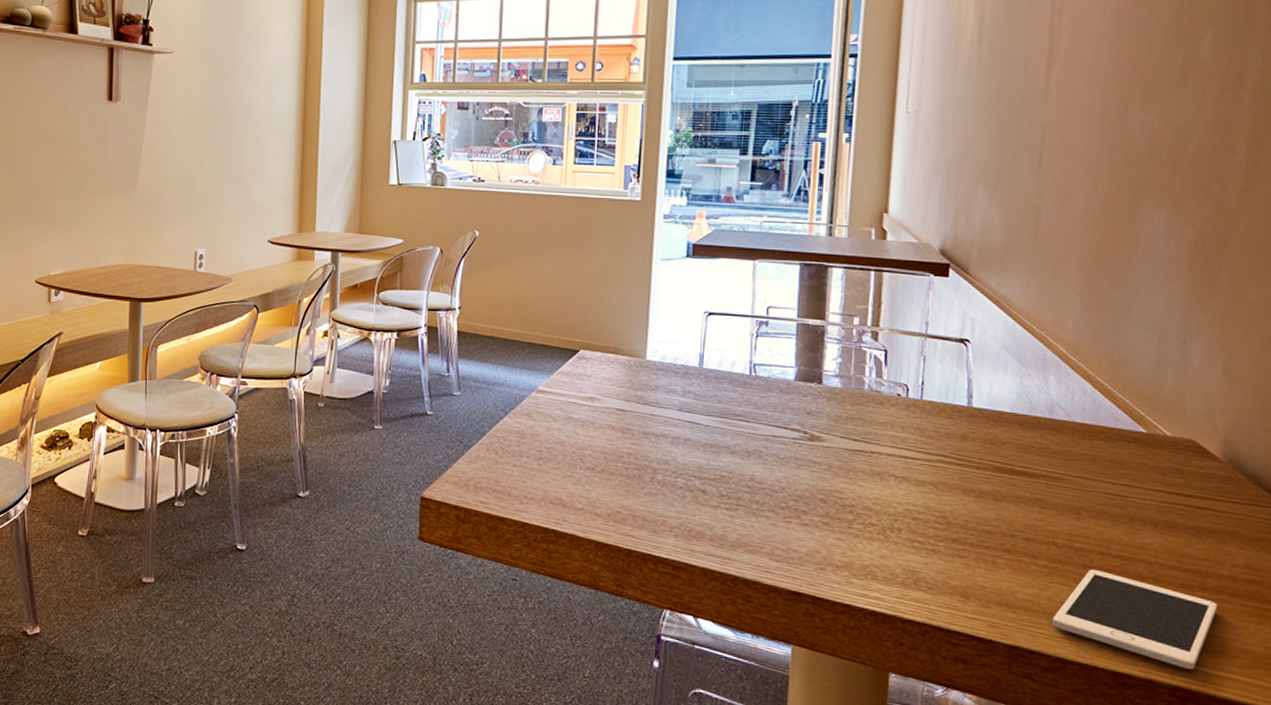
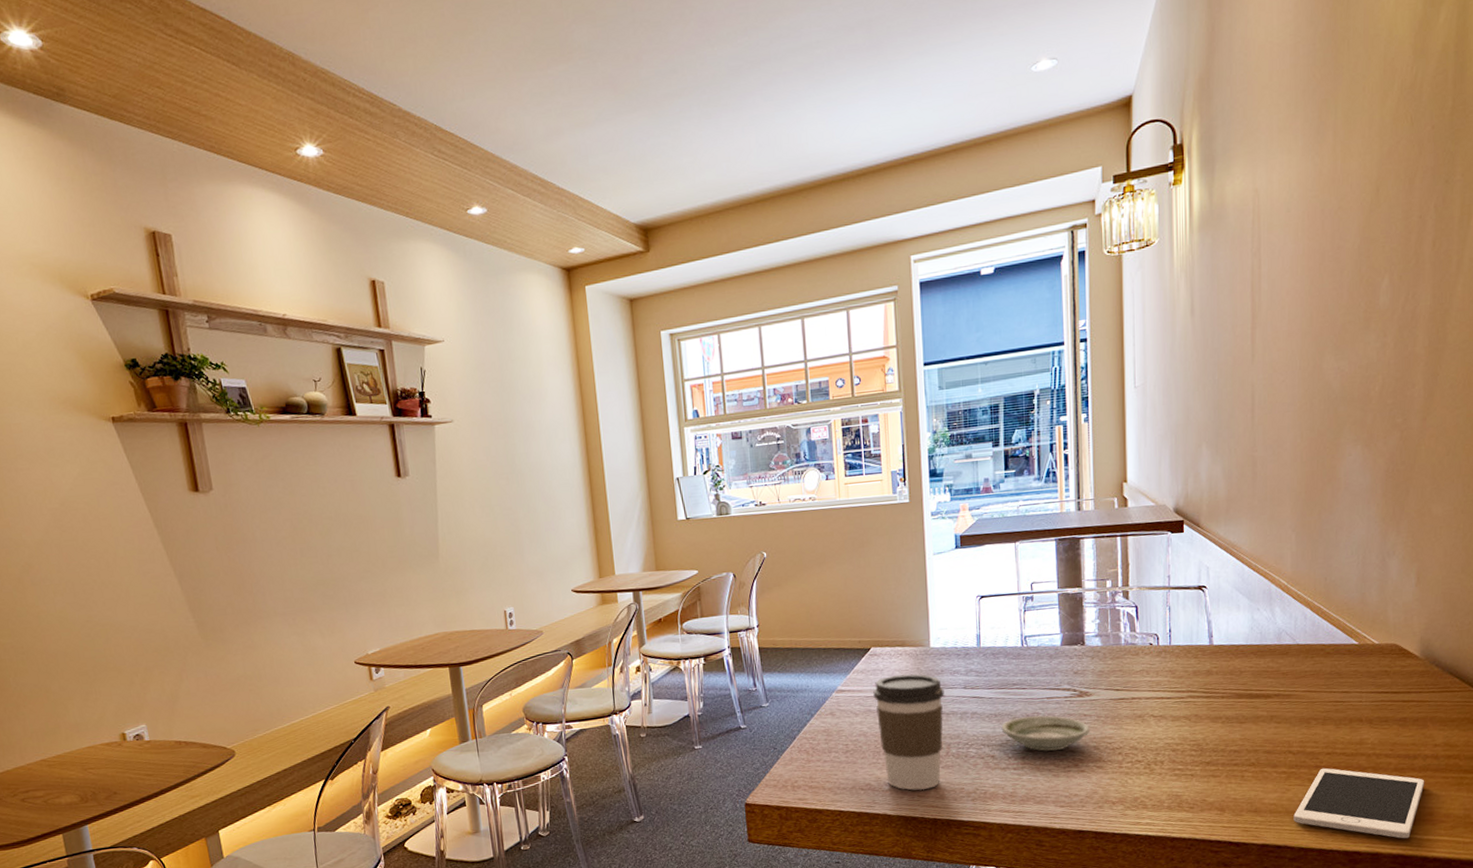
coffee cup: none [576,383,657,516] -> present [873,674,944,791]
saucer: none [716,453,818,496] -> present [1001,715,1090,751]

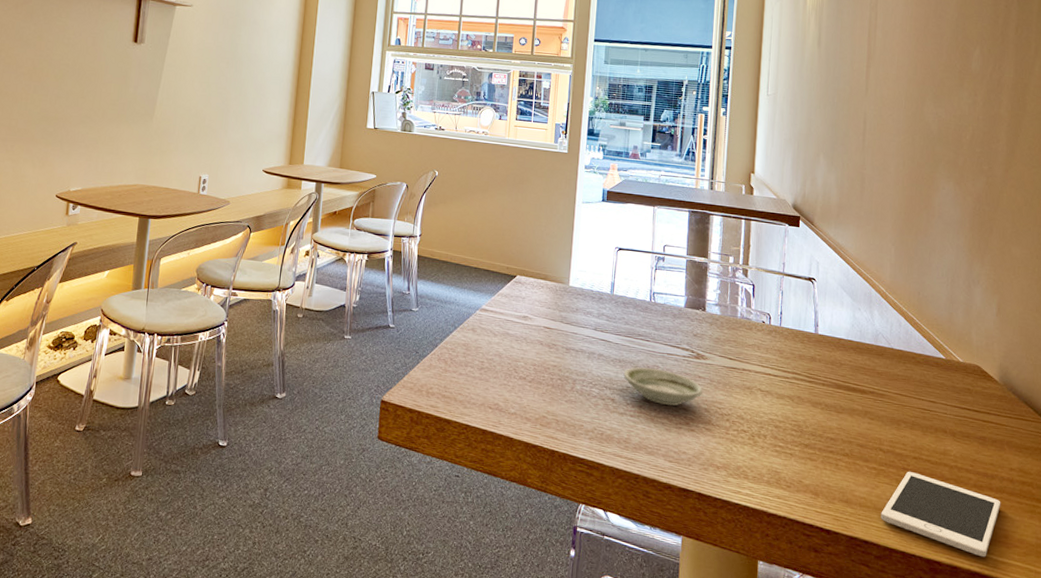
coffee cup: present [873,674,944,791] -> none [513,305,577,420]

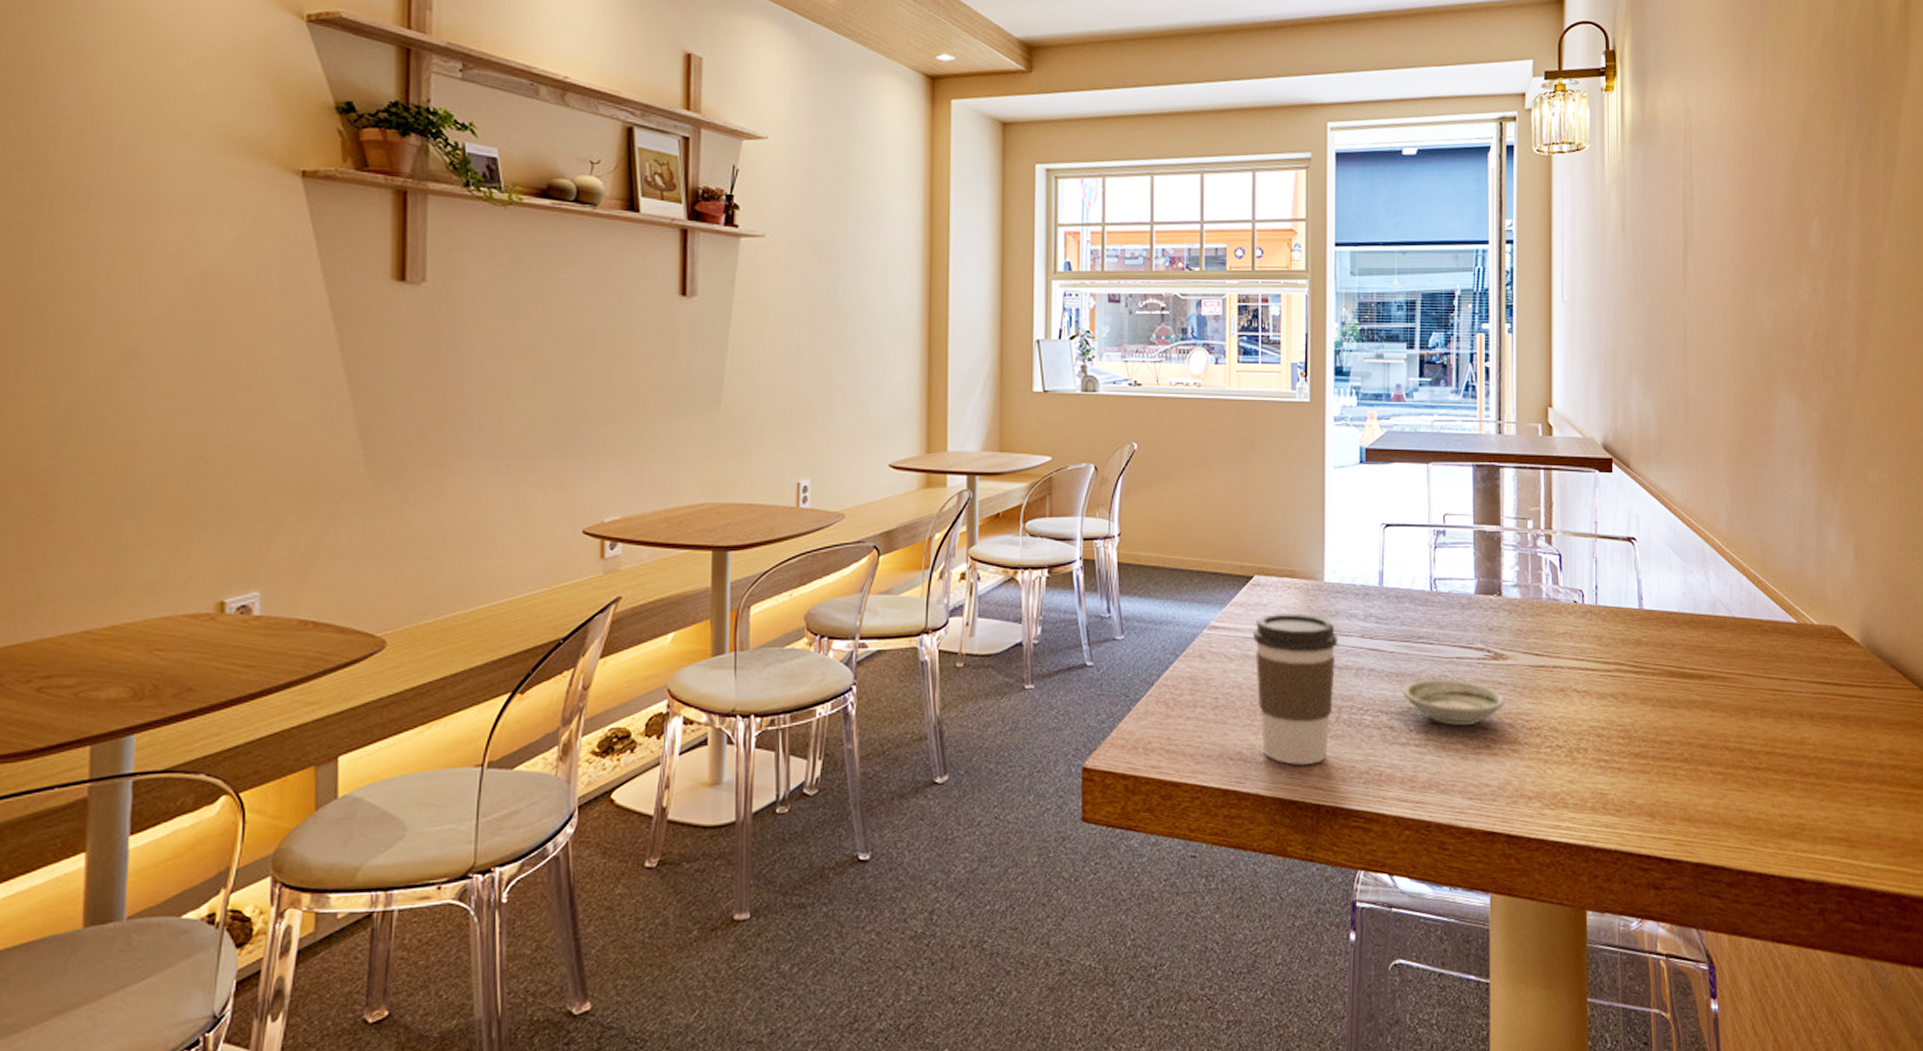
coffee cup: none [513,305,577,420] -> present [1253,612,1338,766]
cell phone: present [881,471,1001,557] -> none [1731,770,1871,866]

